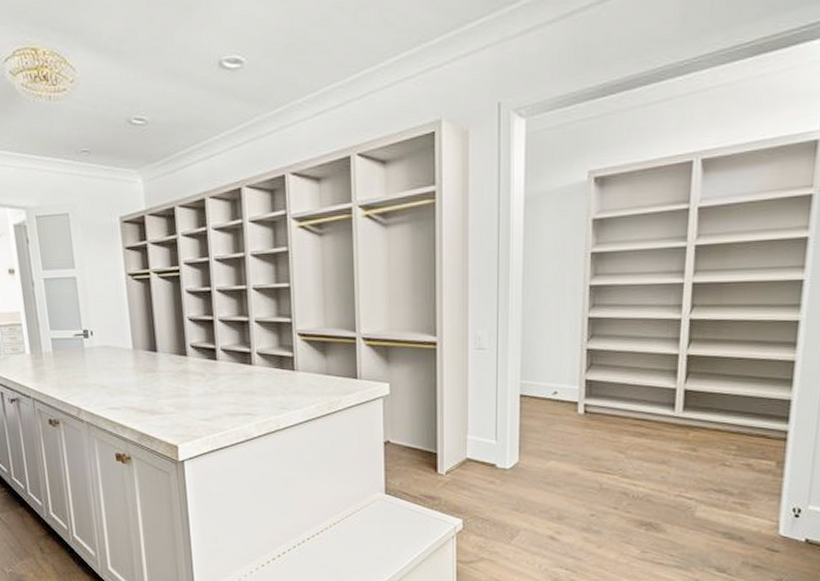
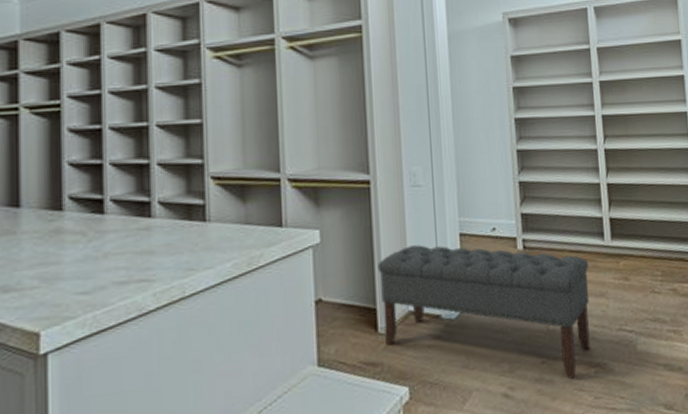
bench: none [439,402,653,532] -> present [377,245,590,378]

